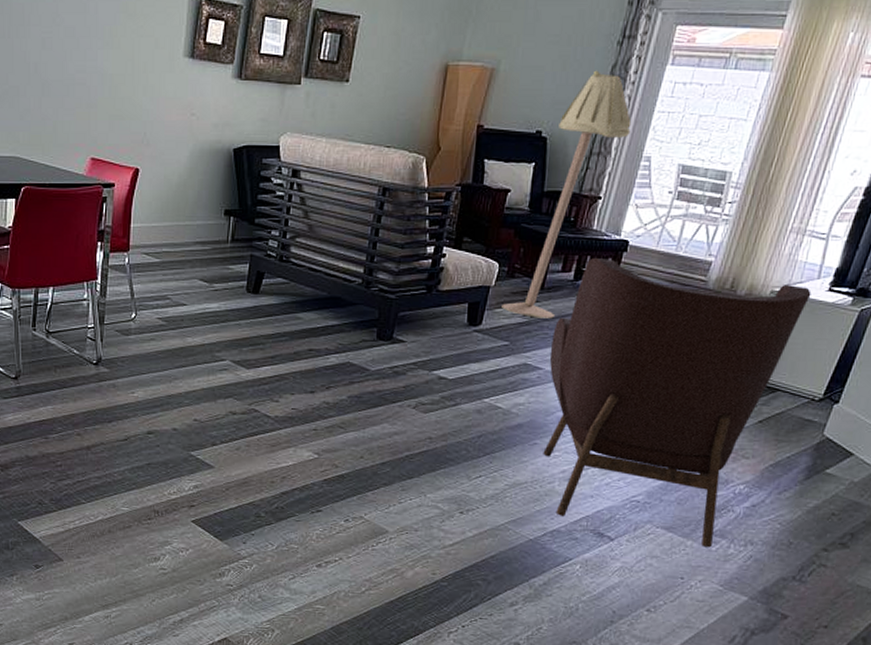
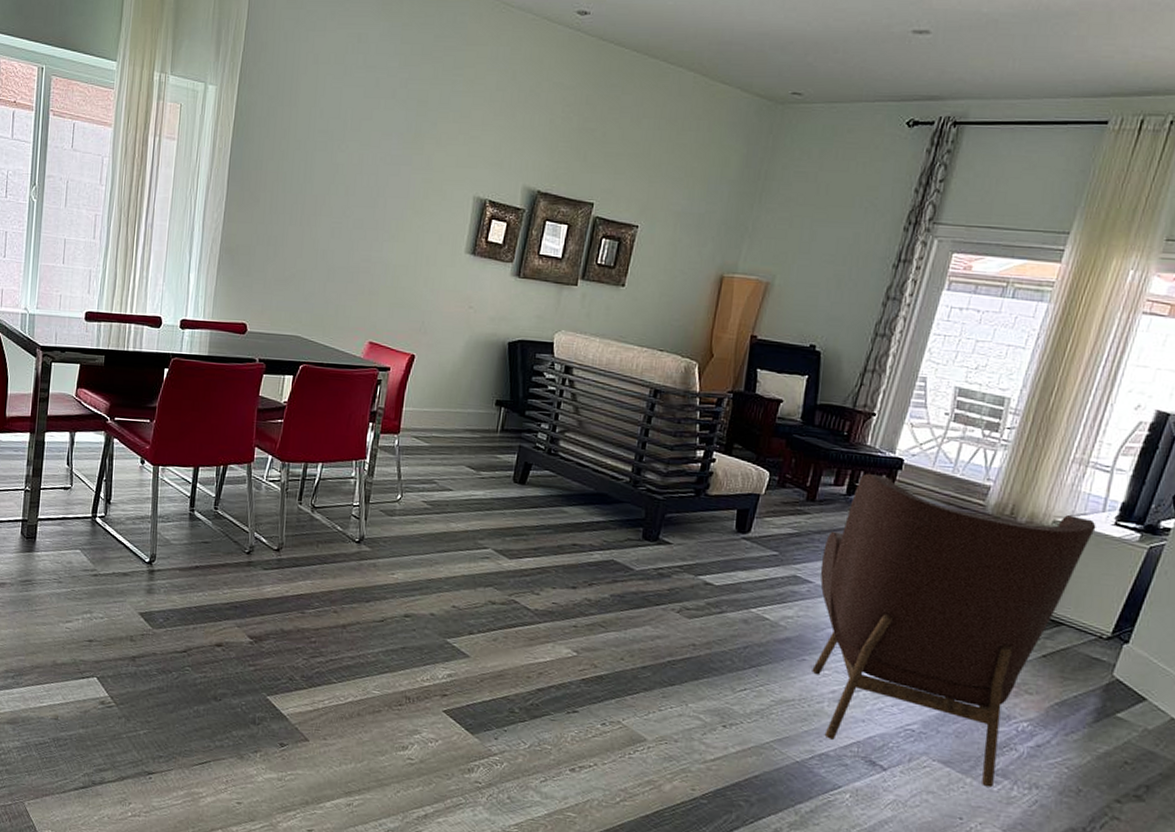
floor lamp: present [502,70,632,319] -> none [771,290,907,532]

